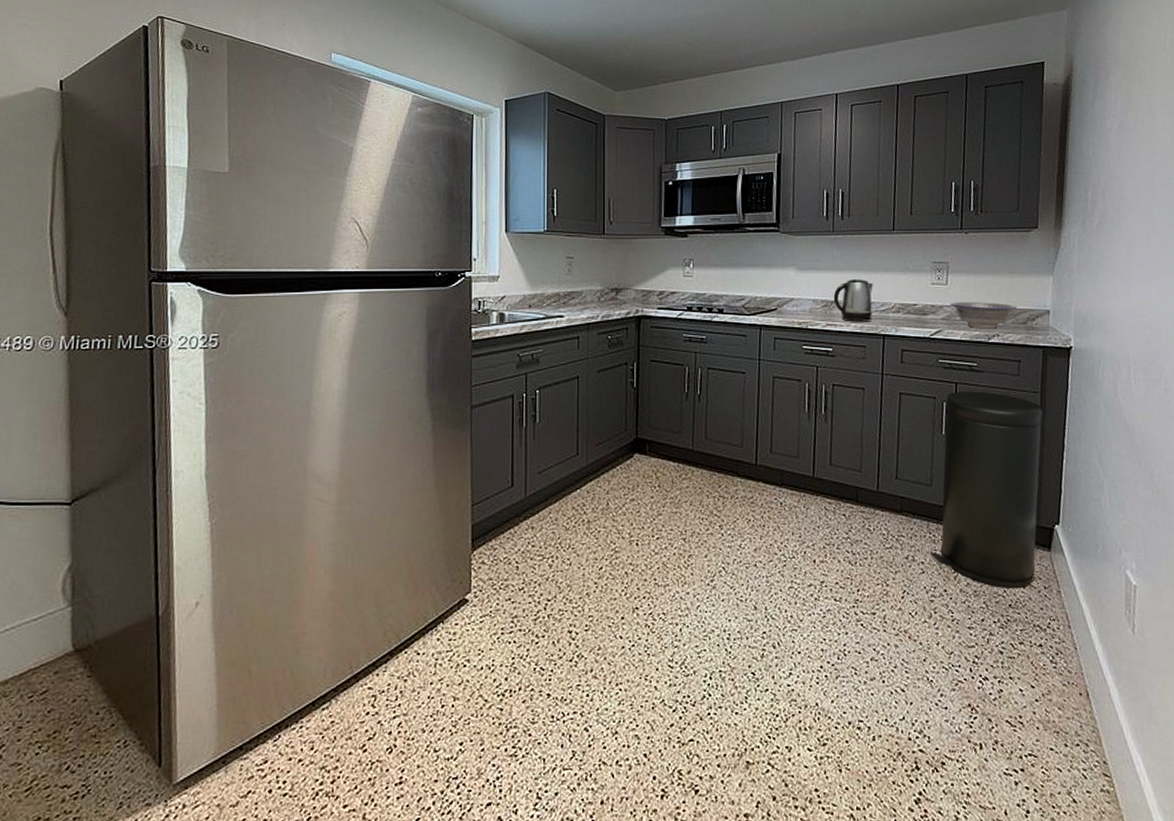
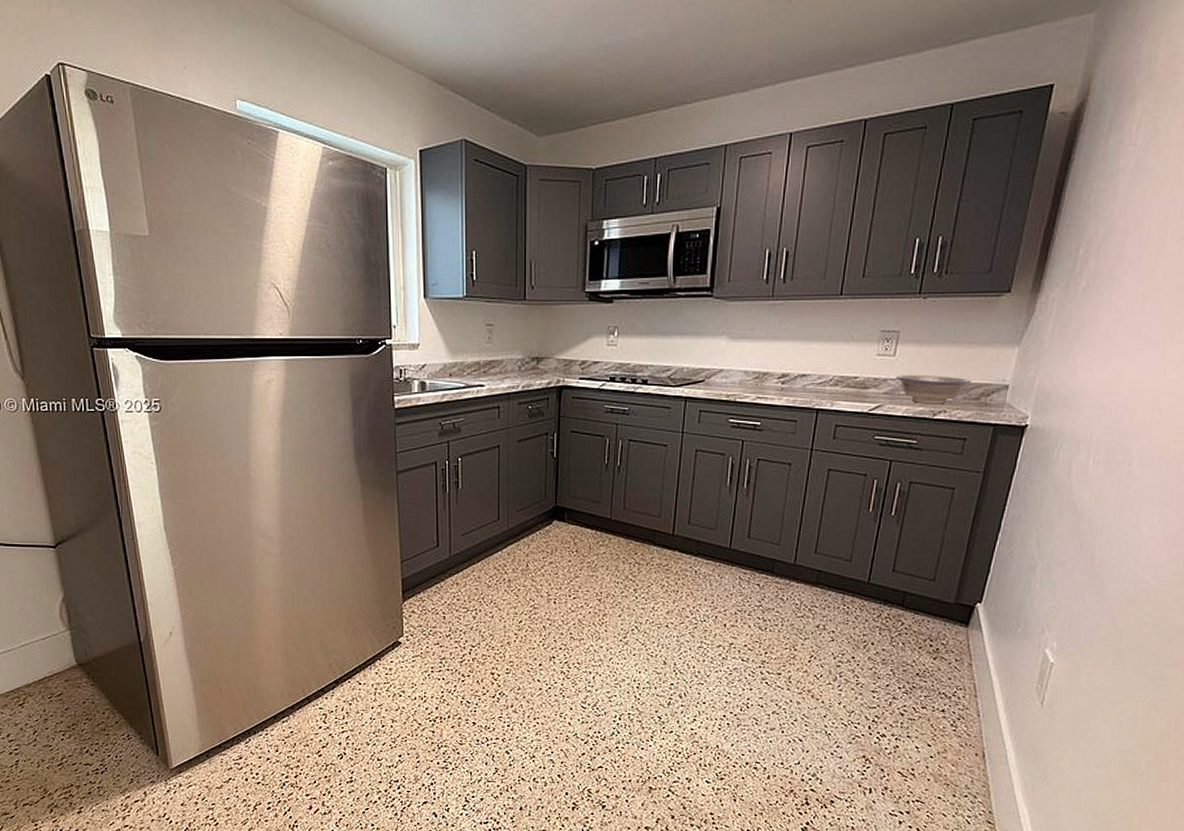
kettle: present [833,278,873,322] -> none [766,348,812,396]
pedal bin: present [929,391,1044,588] -> none [841,469,984,659]

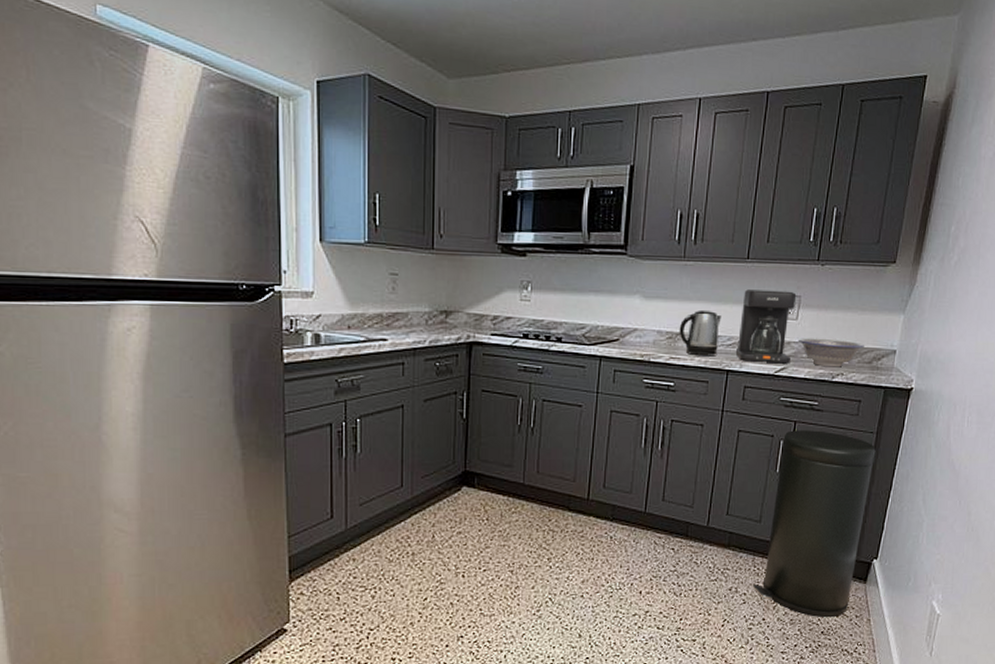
kettle: none [766,348,812,396] -> present [679,309,721,357]
coffee maker: none [826,326,895,401] -> present [735,289,797,364]
pedal bin: none [841,469,984,659] -> present [752,430,877,617]

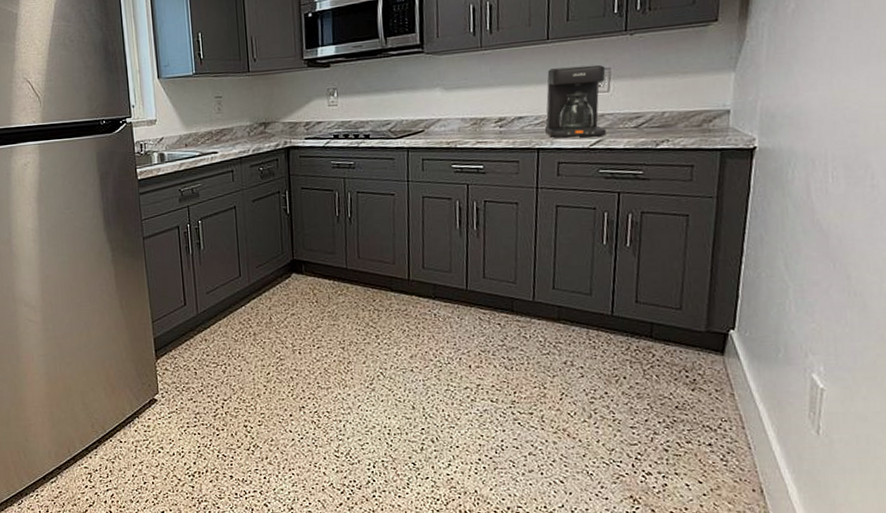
kettle: present [679,309,721,357] -> none [483,93,526,138]
pedal bin: present [752,430,877,617] -> none [589,199,720,391]
bowl: present [798,338,865,367] -> none [612,106,692,135]

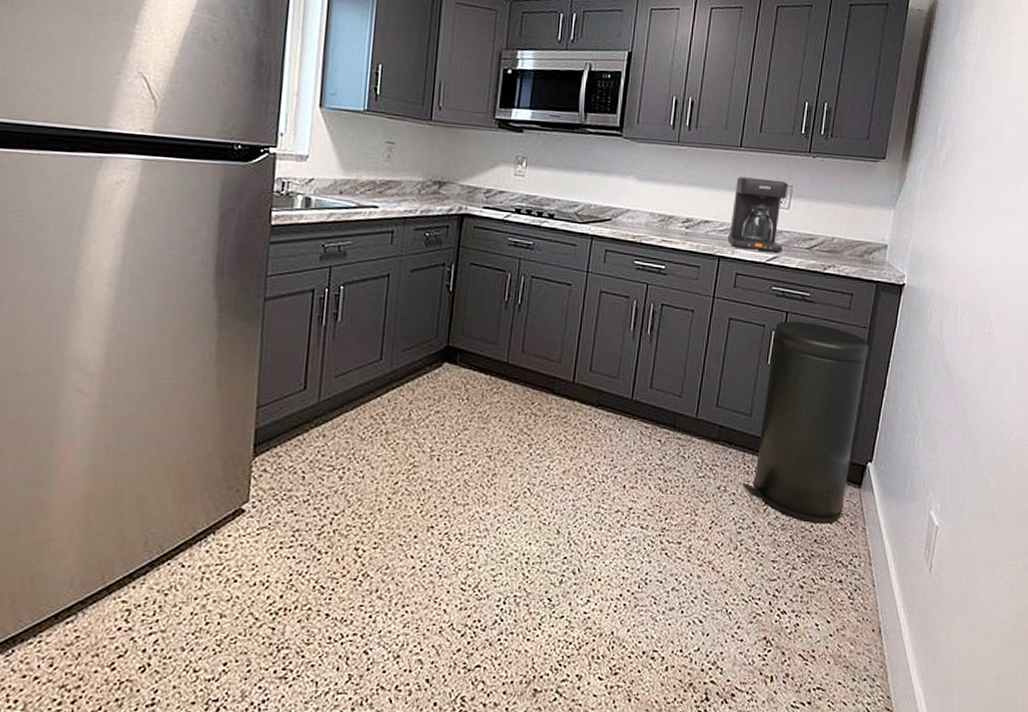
pedal bin: none [589,199,720,391] -> present [742,321,870,523]

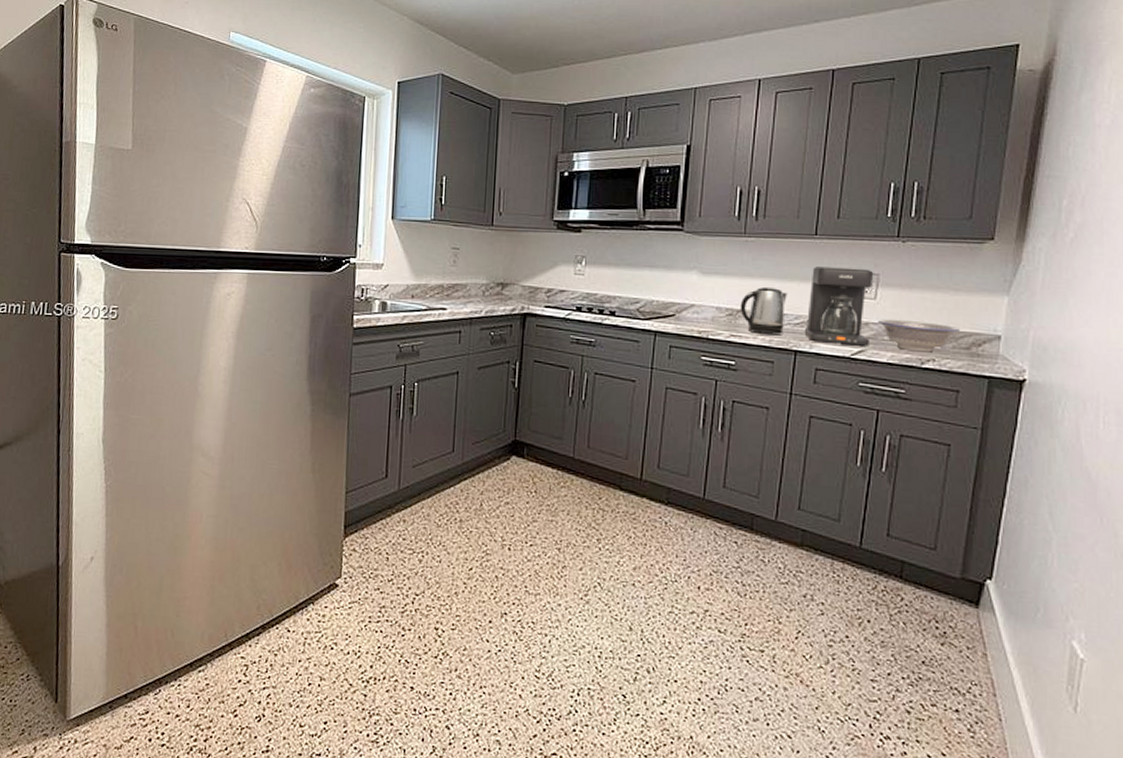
kettle: none [671,194,714,241] -> present [740,286,787,336]
pedal bin: present [742,321,870,523] -> none [831,419,983,645]
bowl: none [789,227,857,259] -> present [877,318,961,353]

